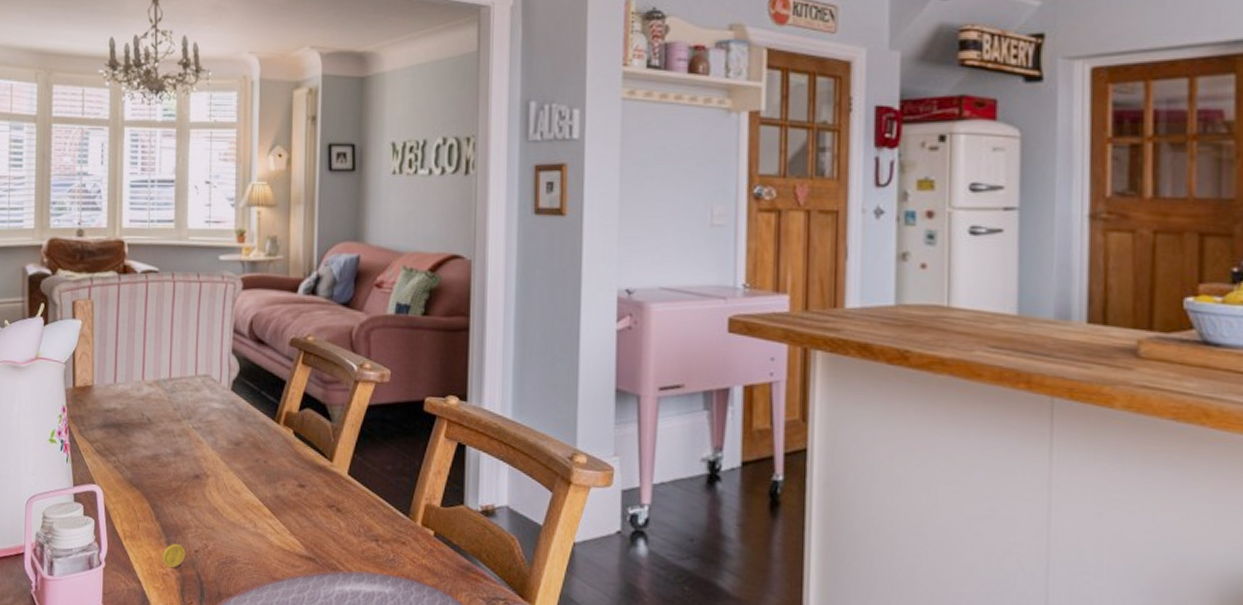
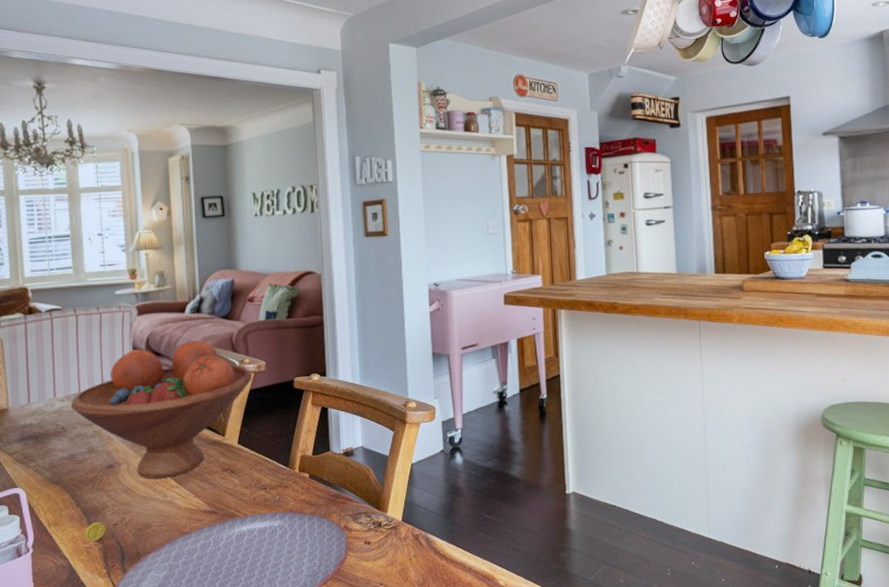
fruit bowl: none [159,330,373,504] -> present [70,340,253,479]

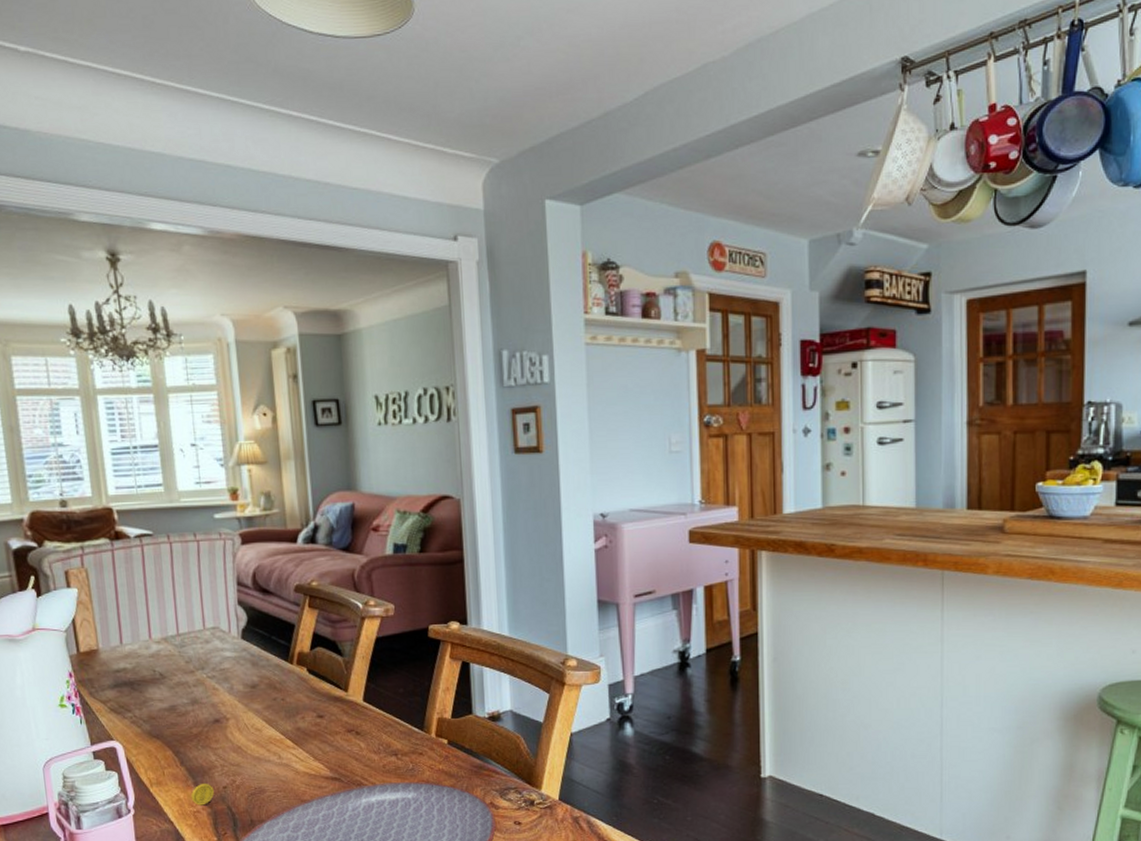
fruit bowl: present [70,340,253,479] -> none [168,576,379,737]

